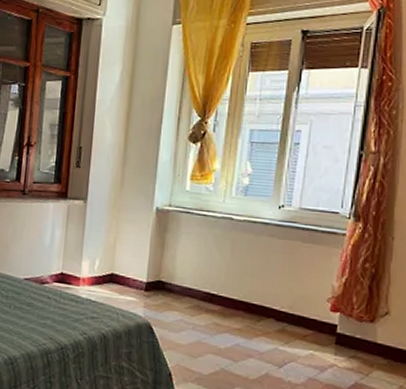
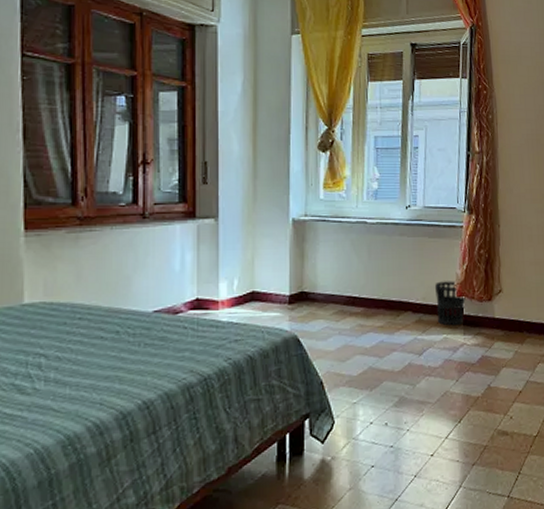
wastebasket: none [304,291,341,344] -> present [434,281,466,326]

